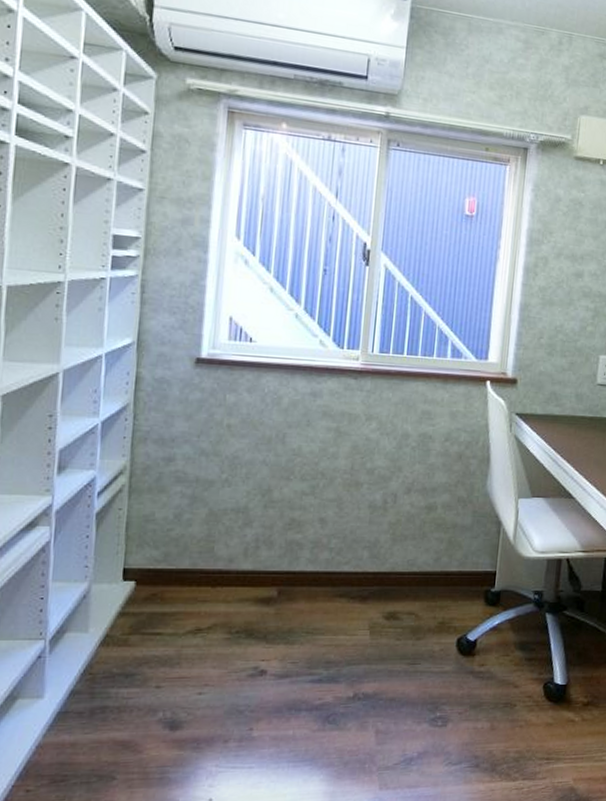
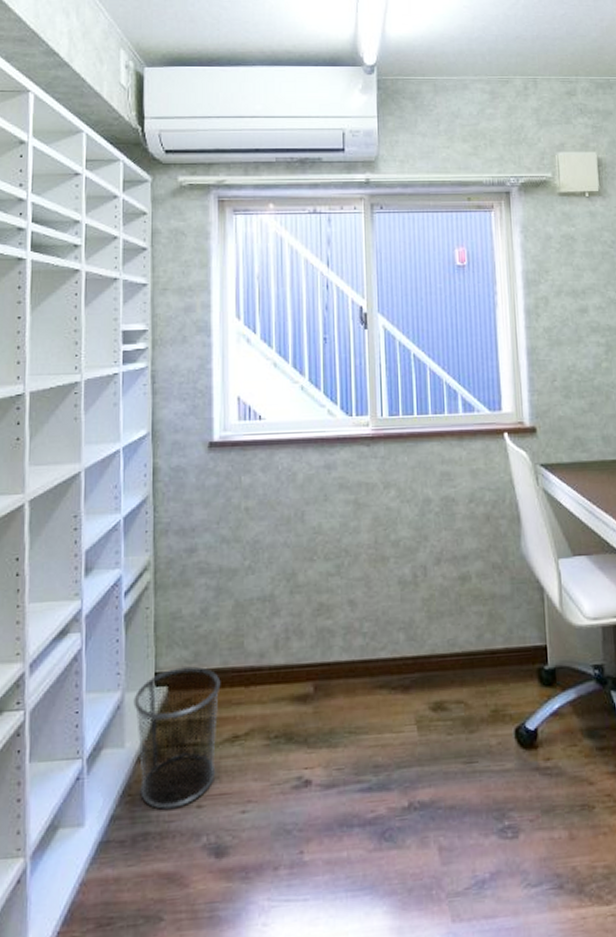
waste bin: none [100,564,189,688] -> present [133,665,221,810]

